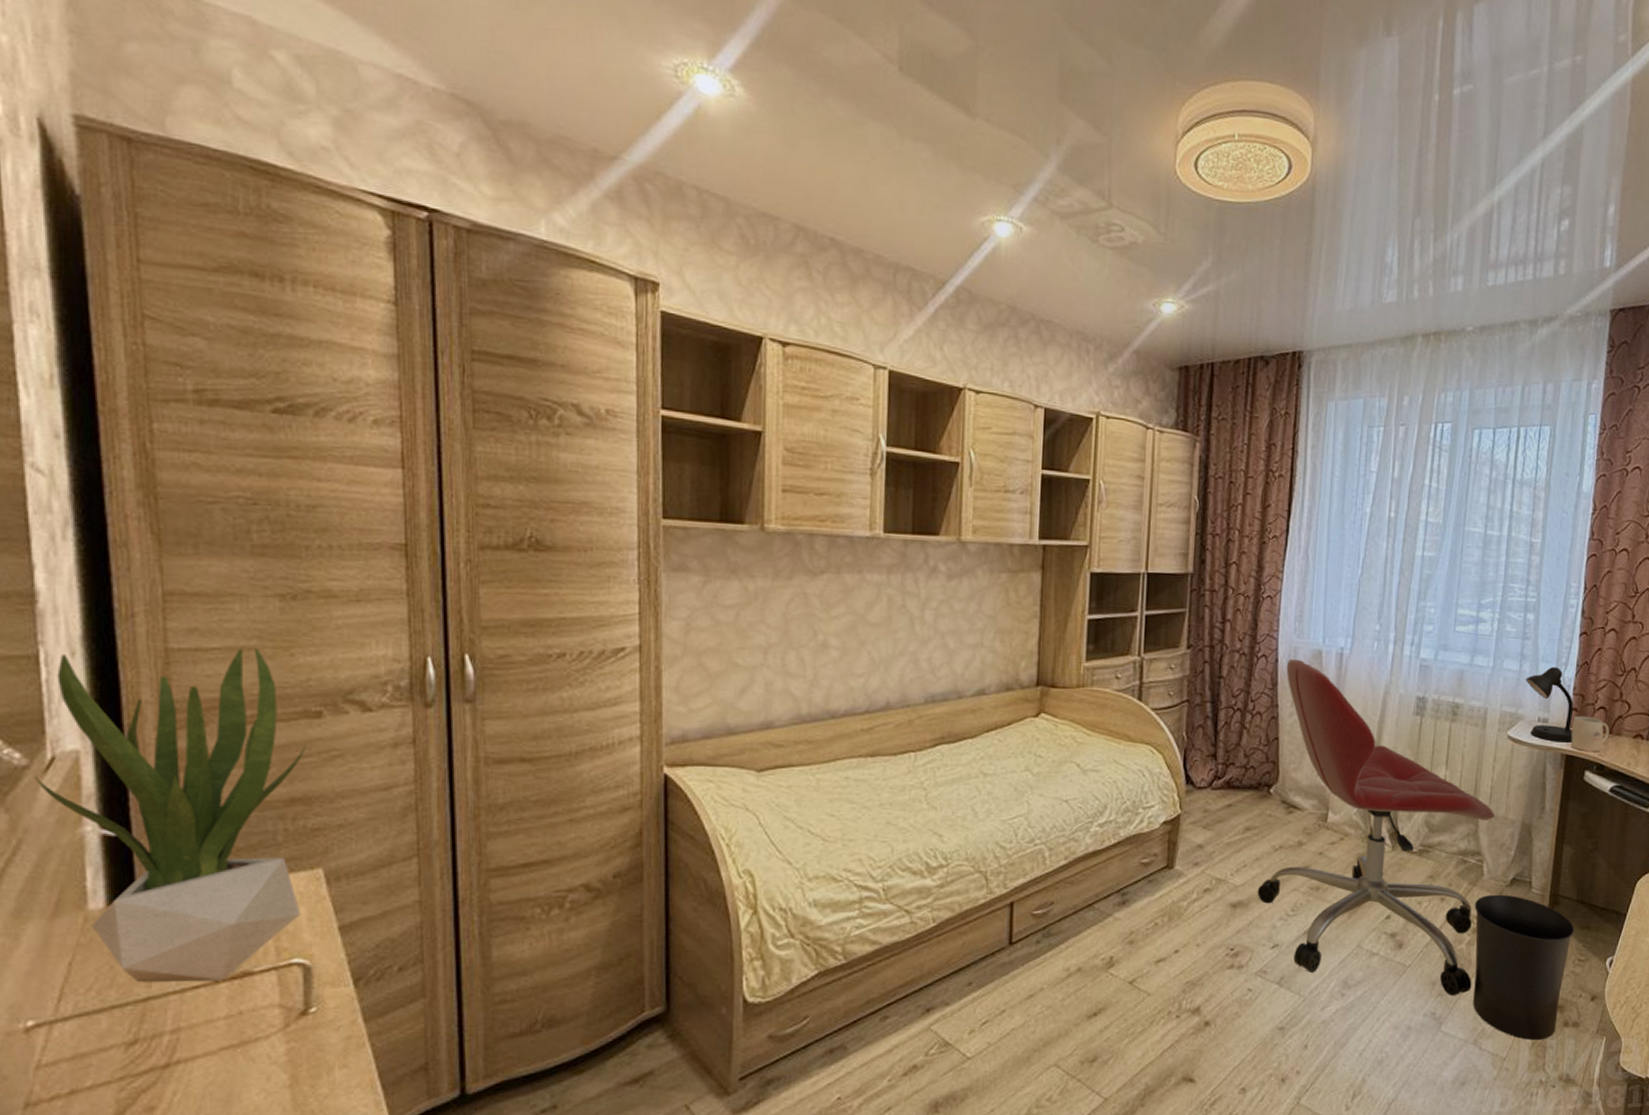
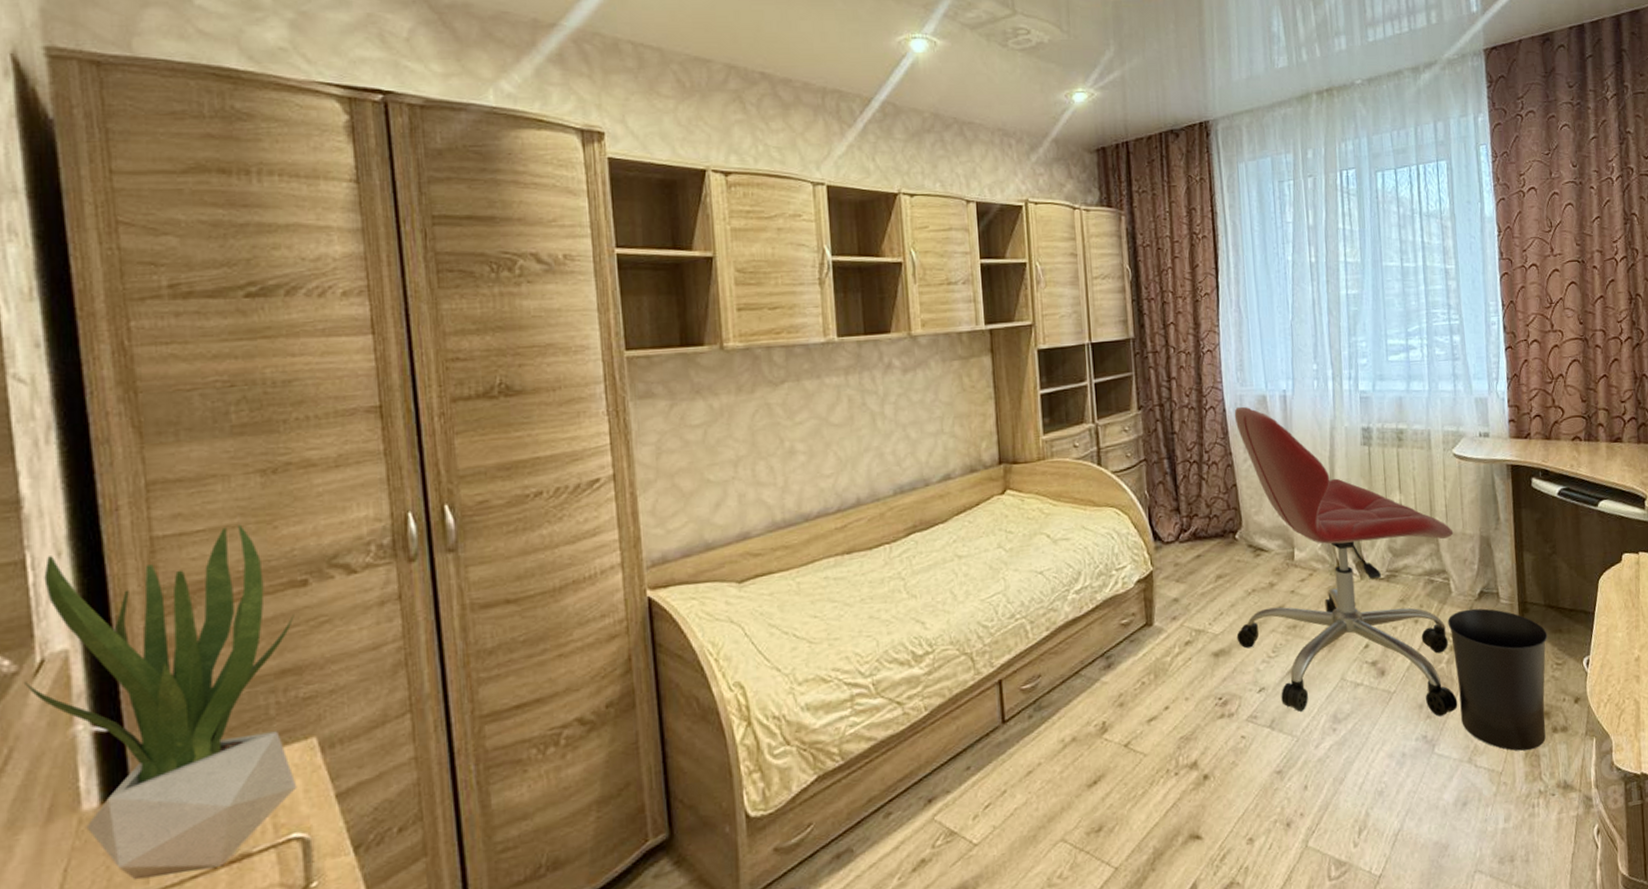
desk lamp: present [1526,667,1620,743] -> none [1461,383,1559,454]
mug: present [1571,715,1610,752] -> none [1512,425,1549,460]

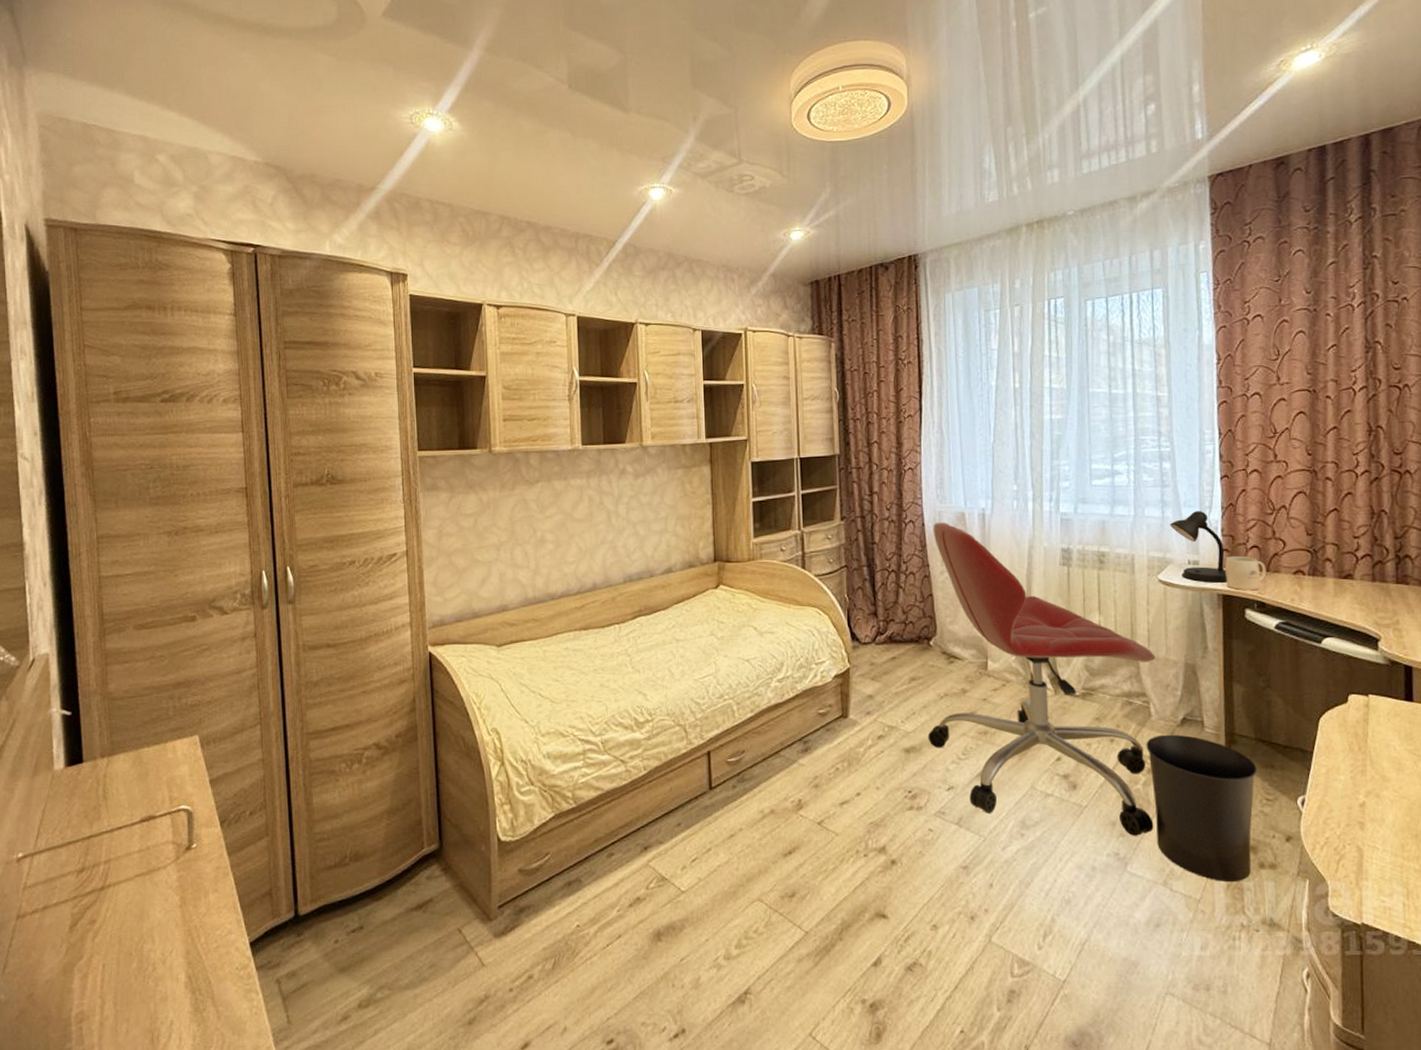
potted plant: present [23,524,297,880] -> none [22,571,186,825]
desk lamp: none [1461,383,1559,454] -> present [1170,511,1278,583]
mug: none [1512,425,1549,460] -> present [1225,555,1267,591]

